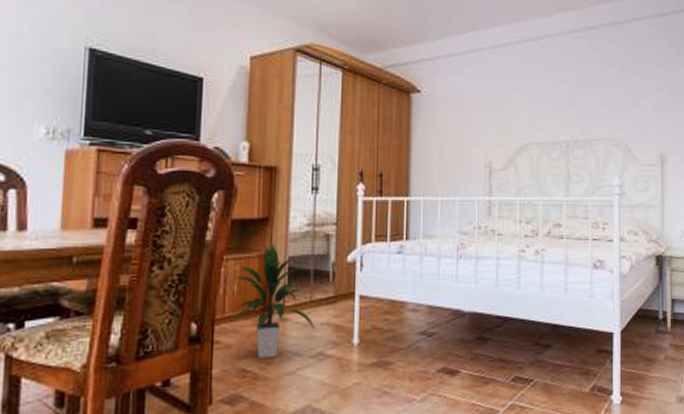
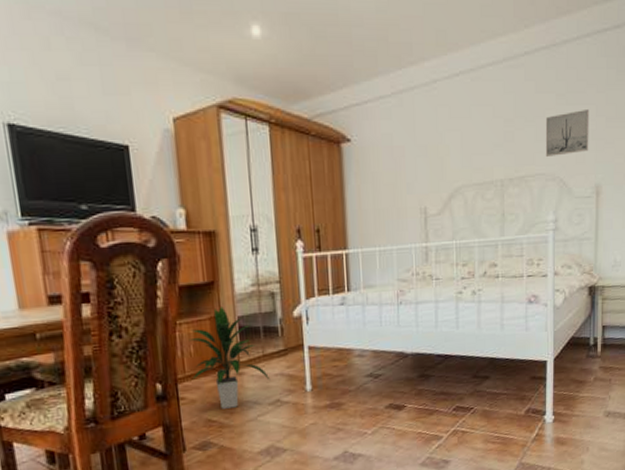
wall art: none [610,81,653,123] -> present [545,108,590,156]

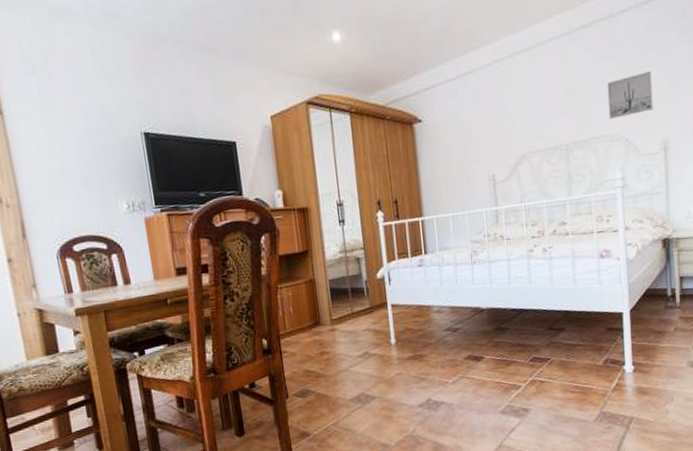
indoor plant: present [188,307,271,409] -> none [288,272,359,361]

